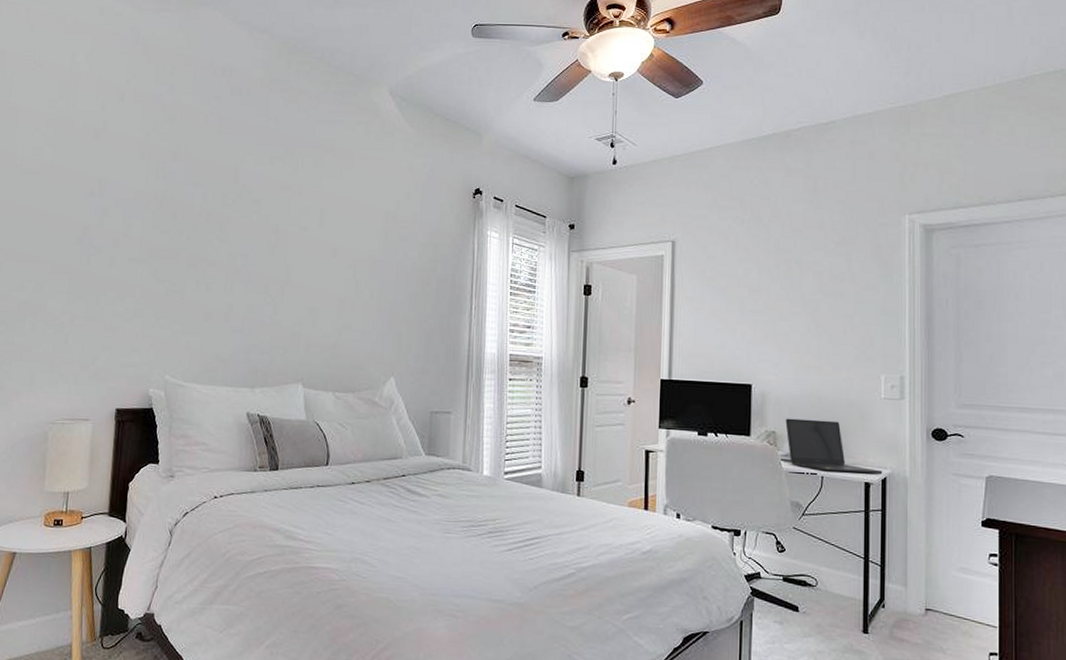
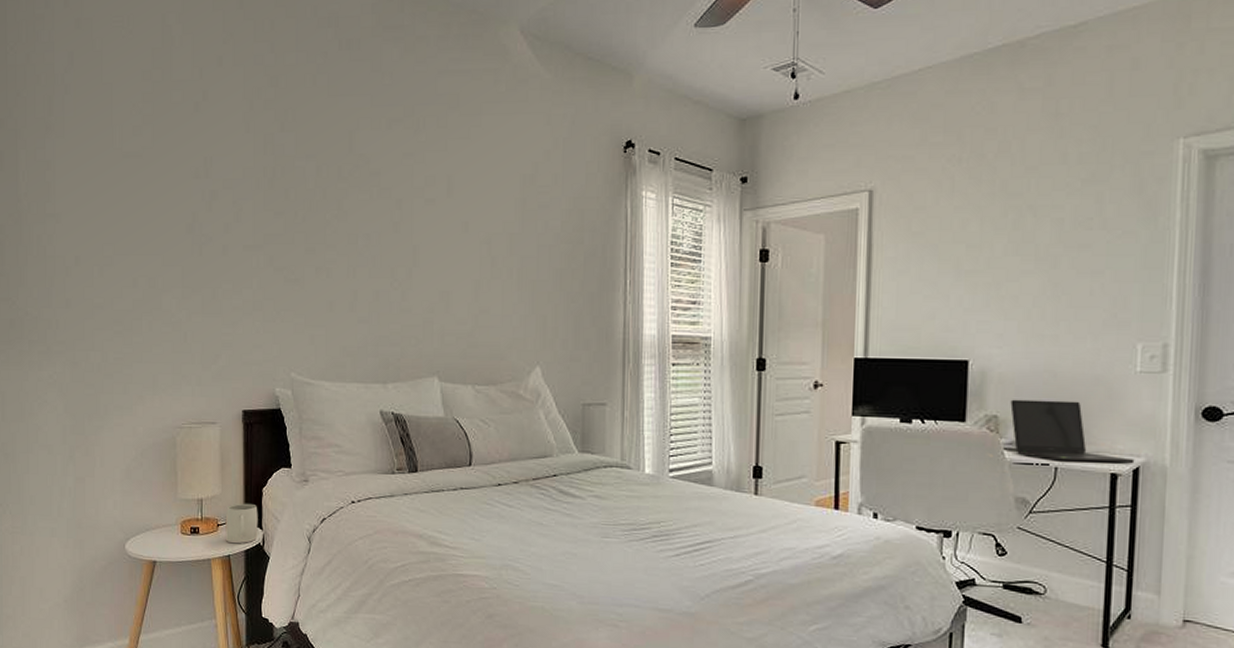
mug: none [88,496,123,536] -> present [225,503,258,544]

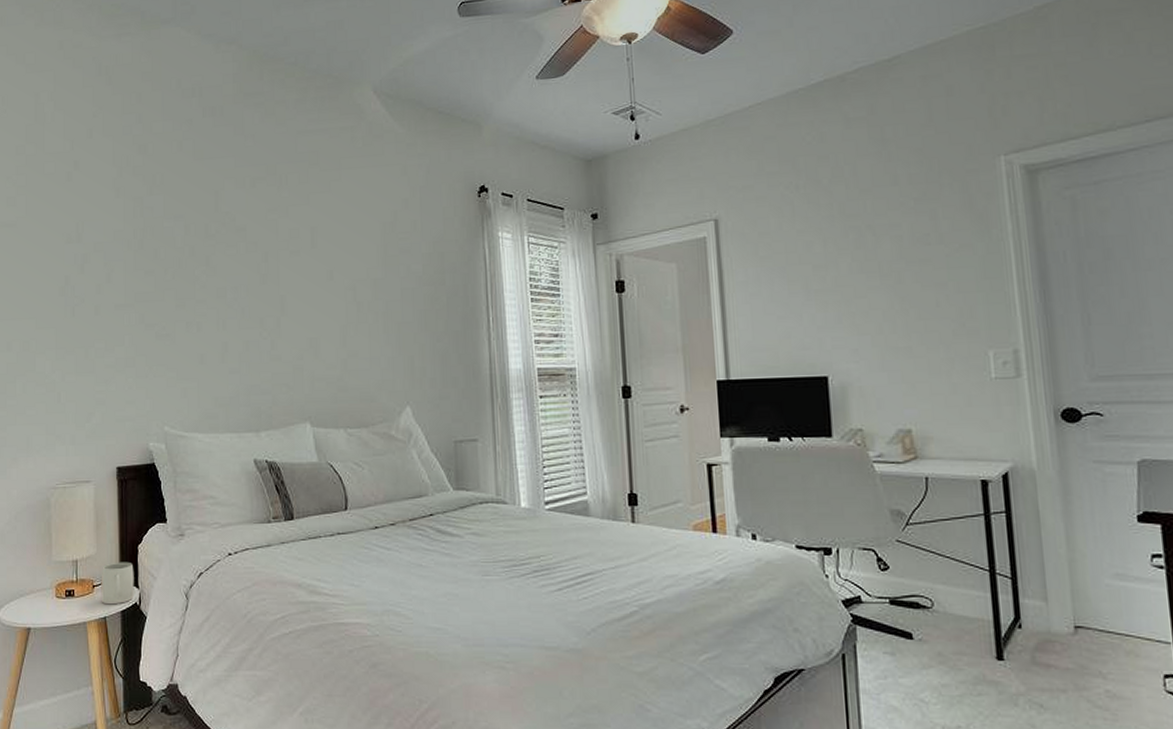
laptop: present [1010,399,1135,464] -> none [874,410,1003,471]

